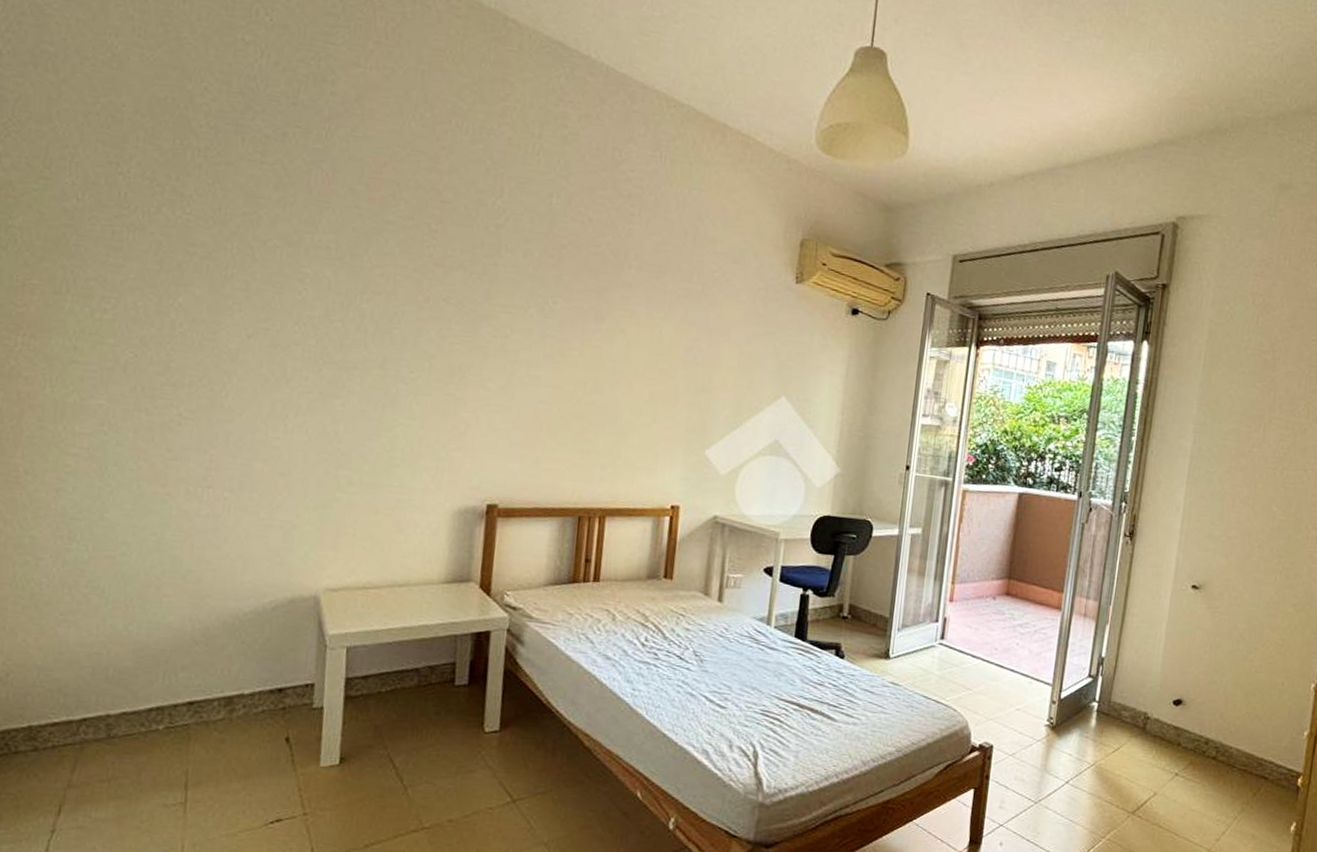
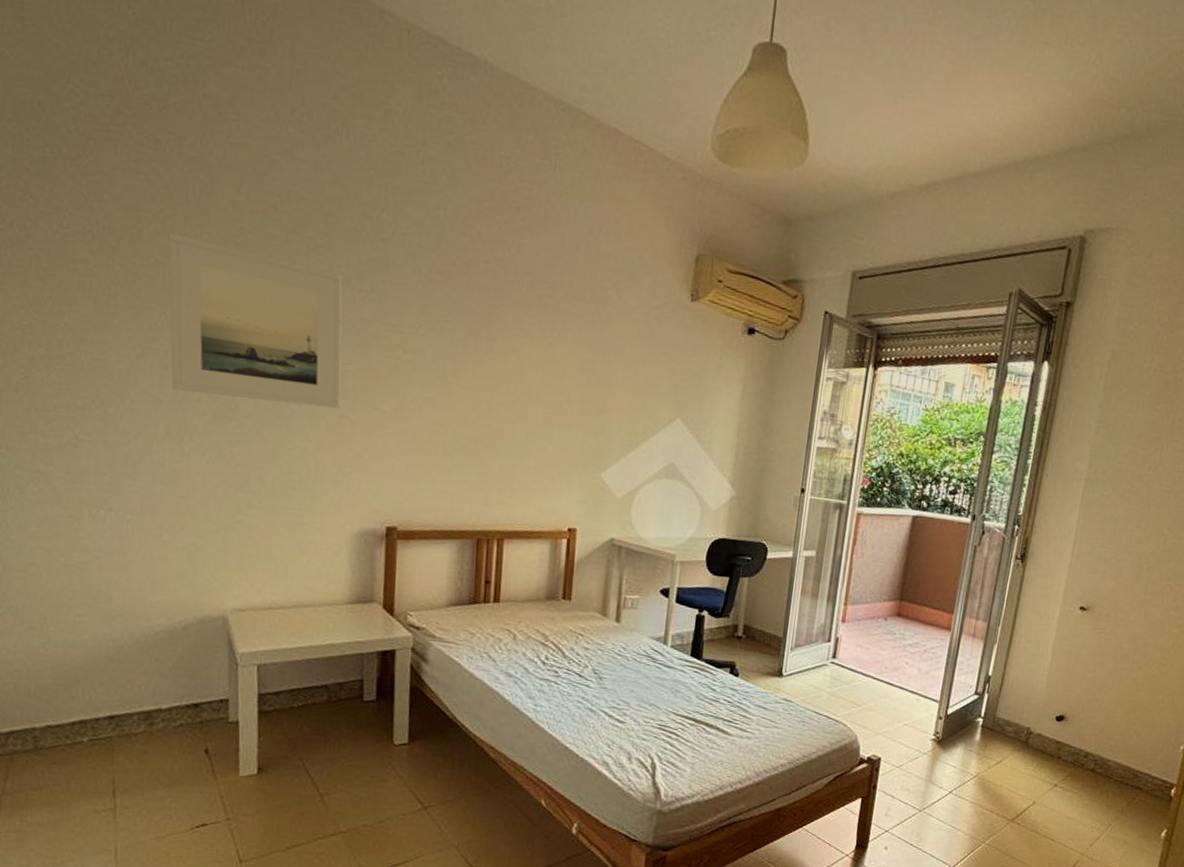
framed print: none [280,218,456,387] -> present [168,232,343,409]

